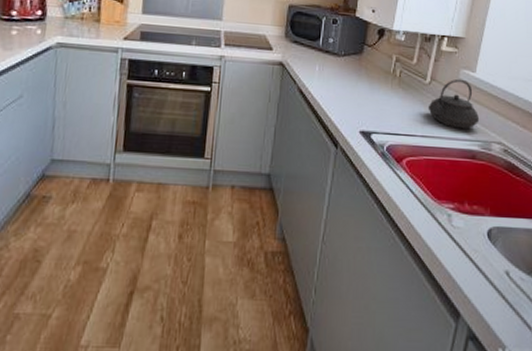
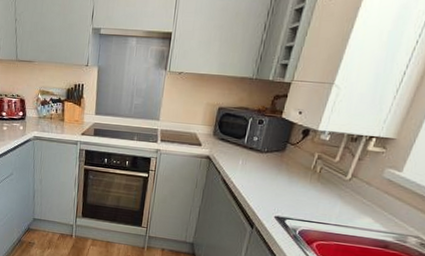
teapot: present [428,78,480,129] -> none [344,177,399,222]

